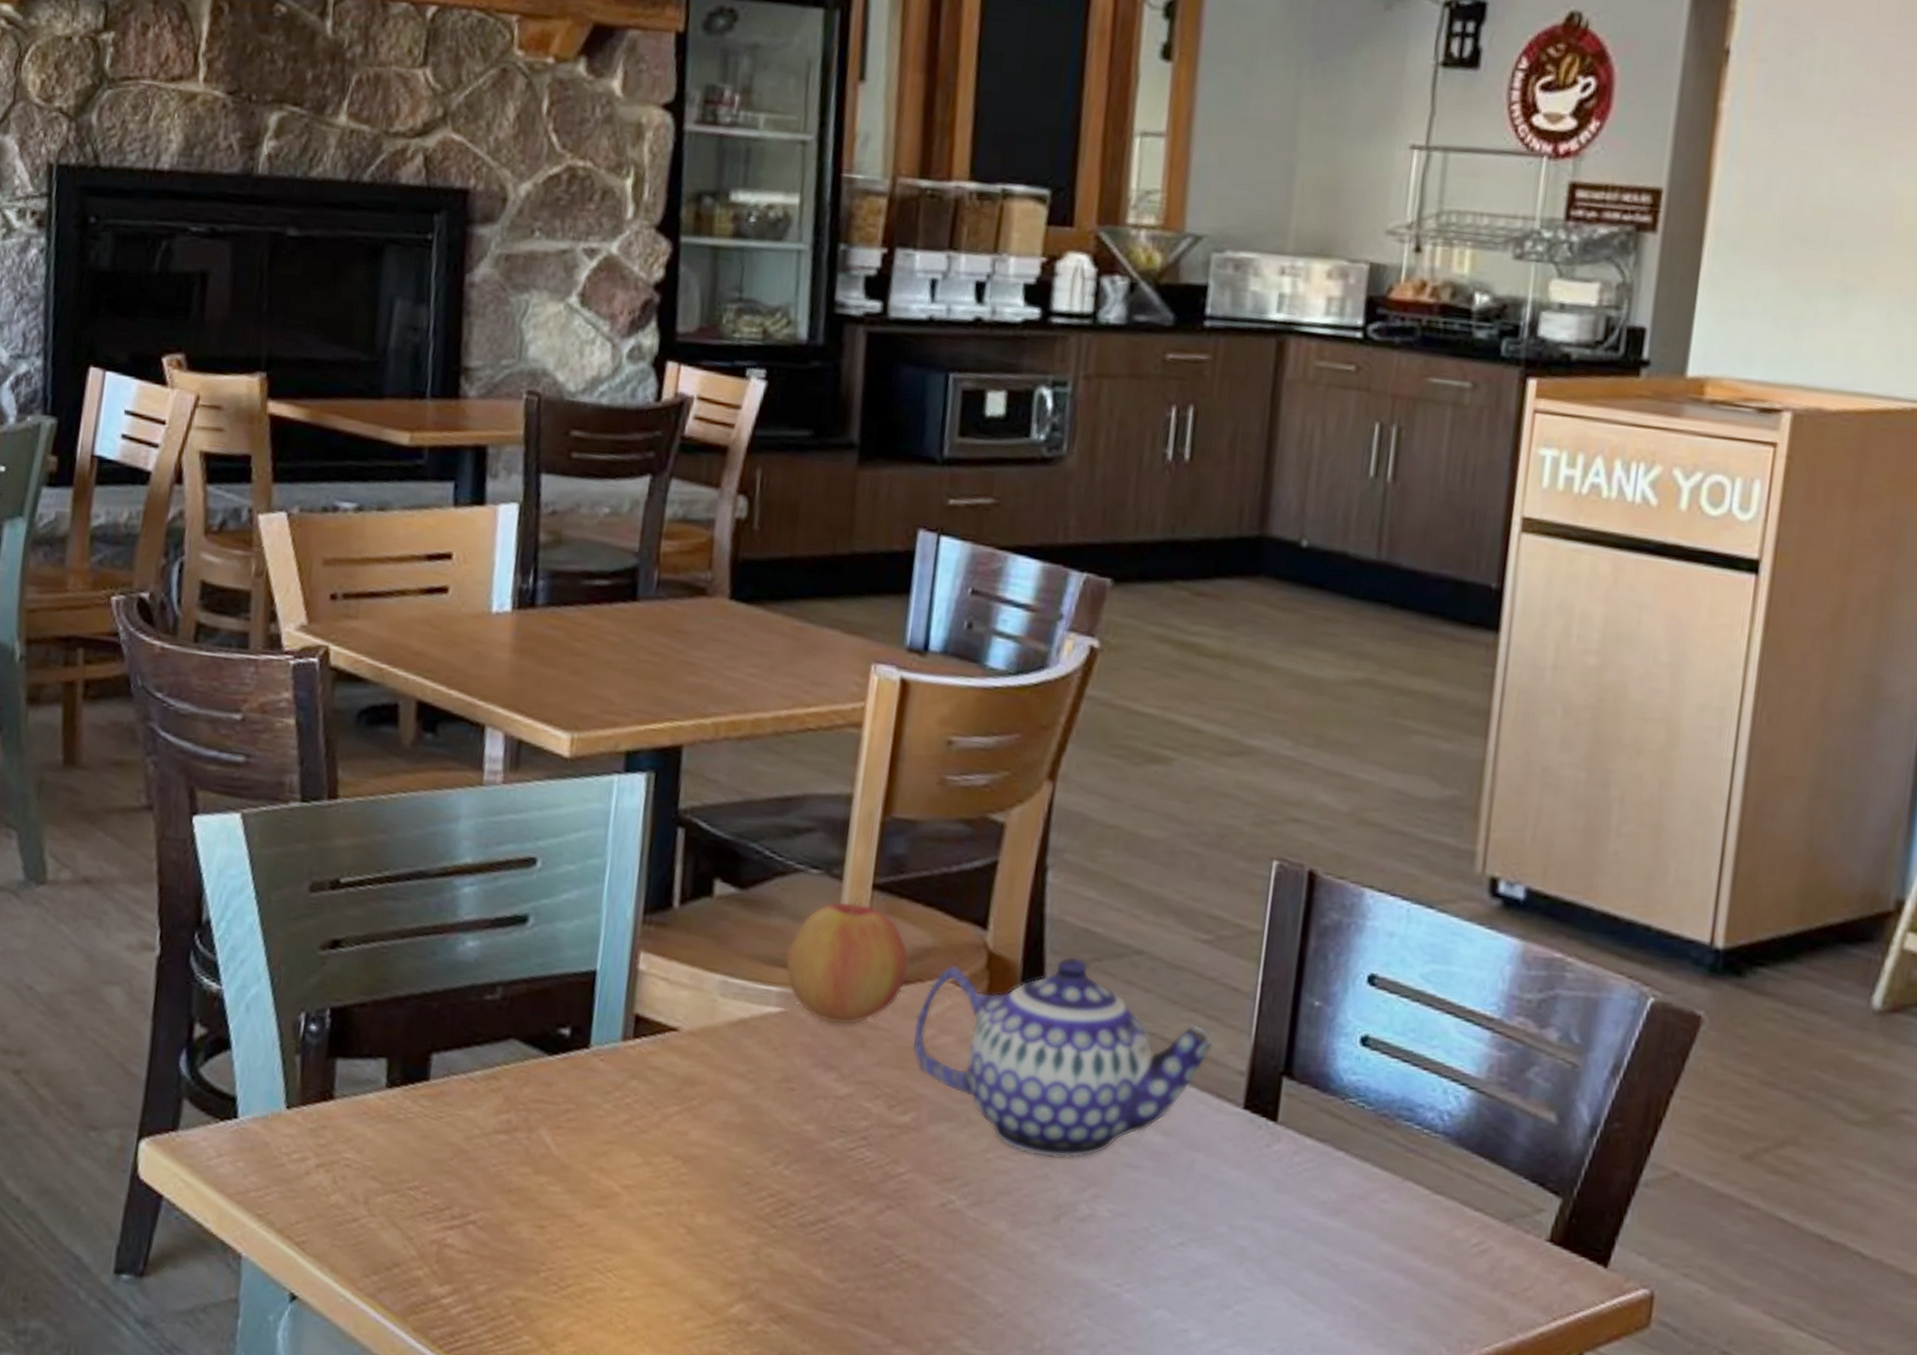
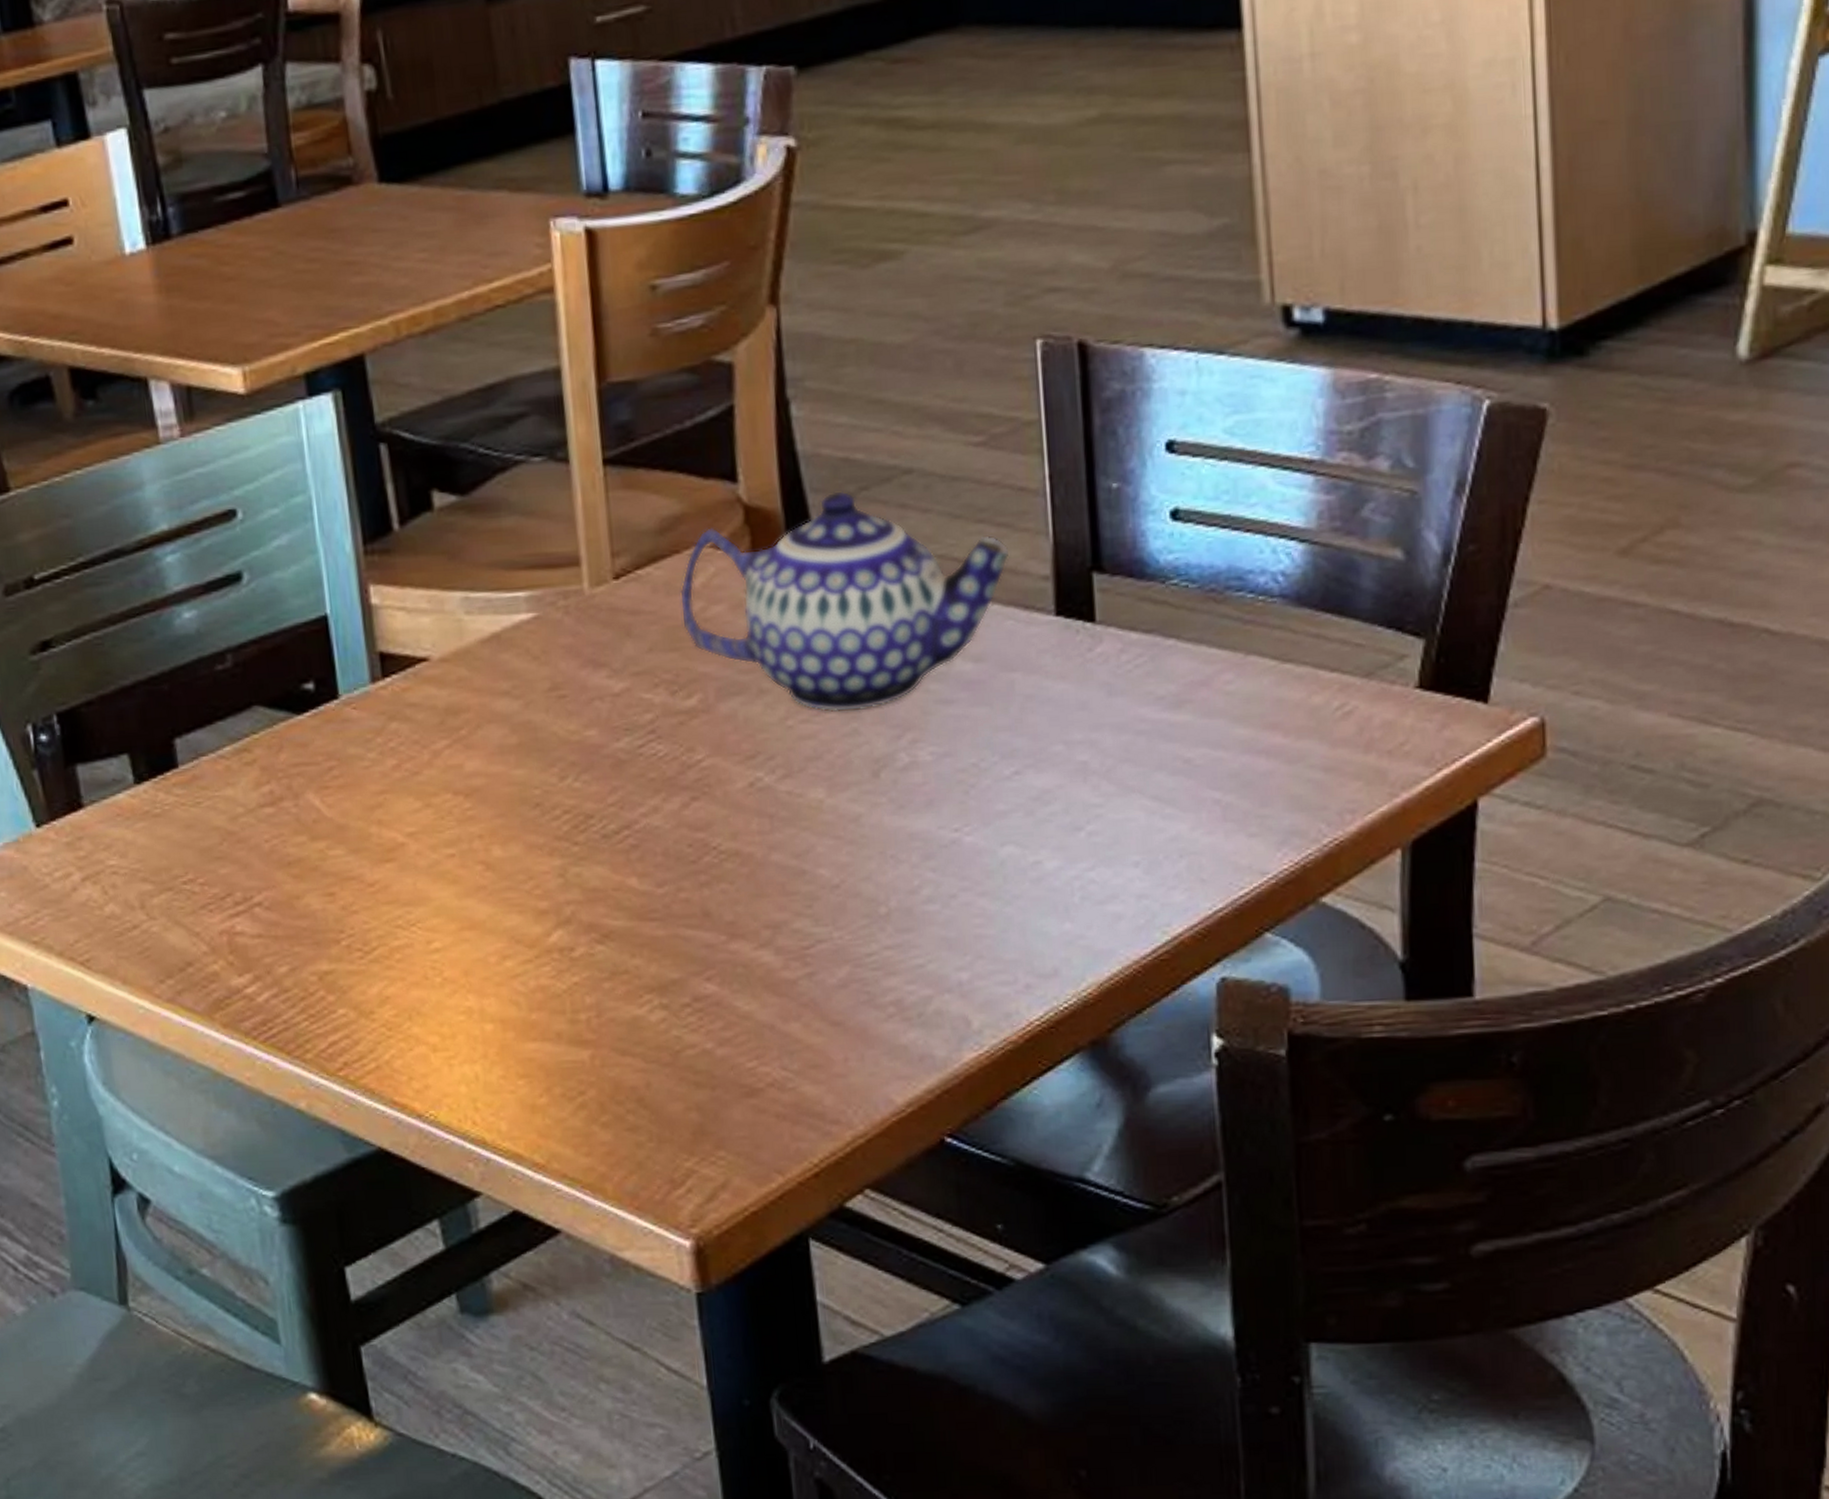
apple: present [784,896,910,1025] -> none [525,476,661,619]

